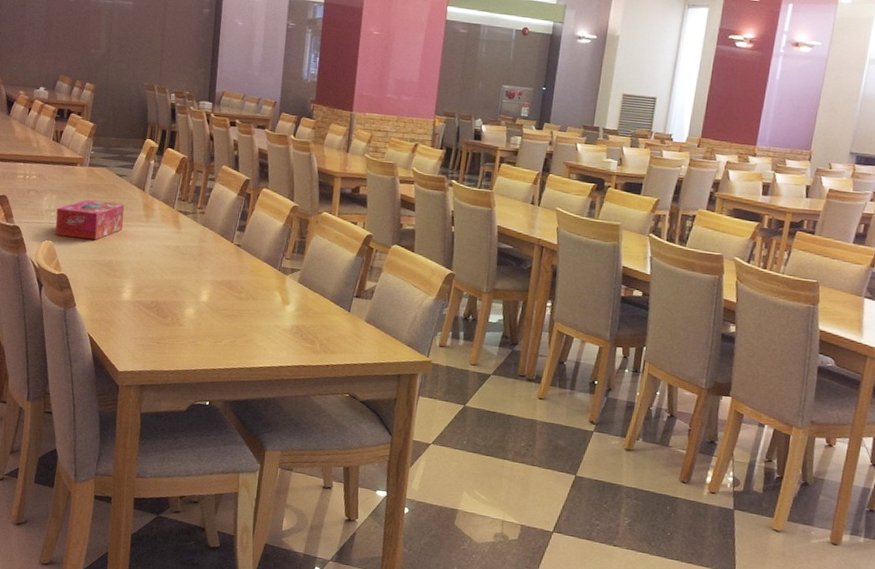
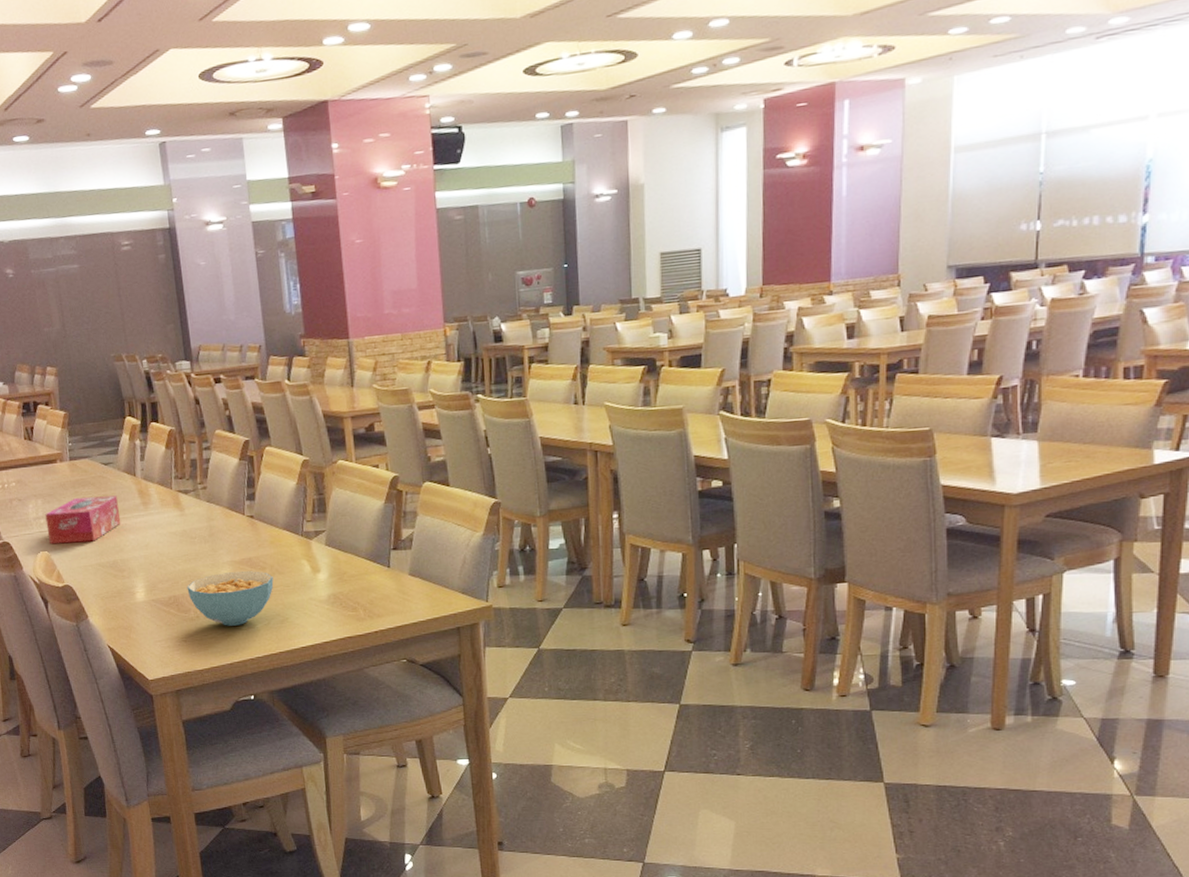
cereal bowl: none [169,289,247,338] -> present [187,571,274,626]

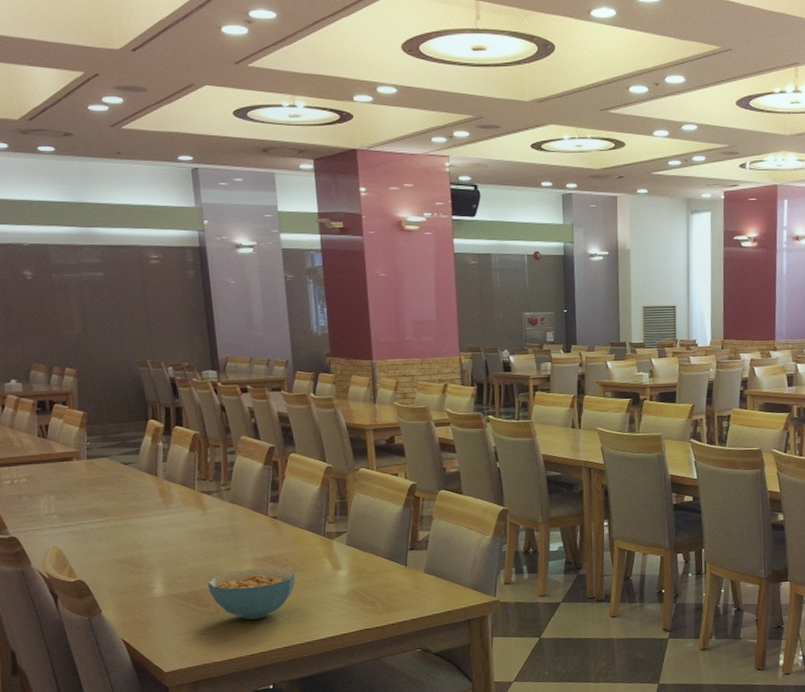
tissue box: present [45,495,121,545] -> none [58,494,140,540]

